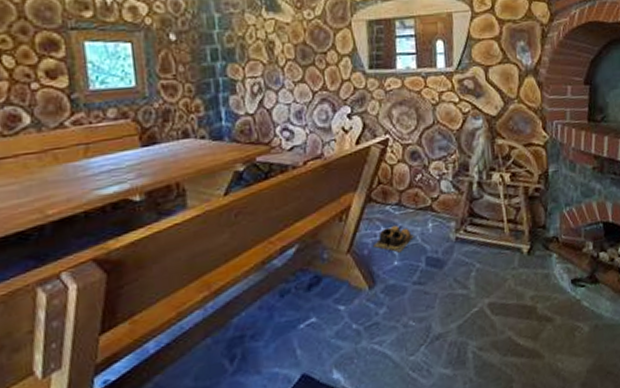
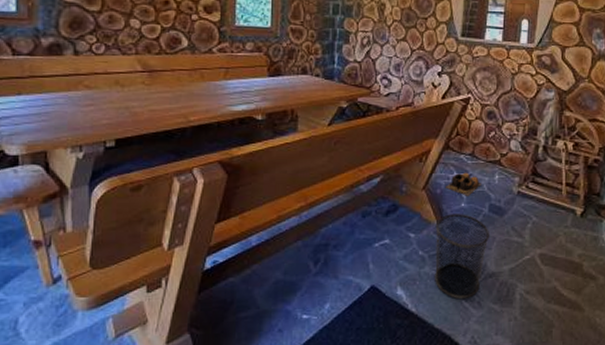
waste bin: none [367,273,431,371] -> present [435,214,490,300]

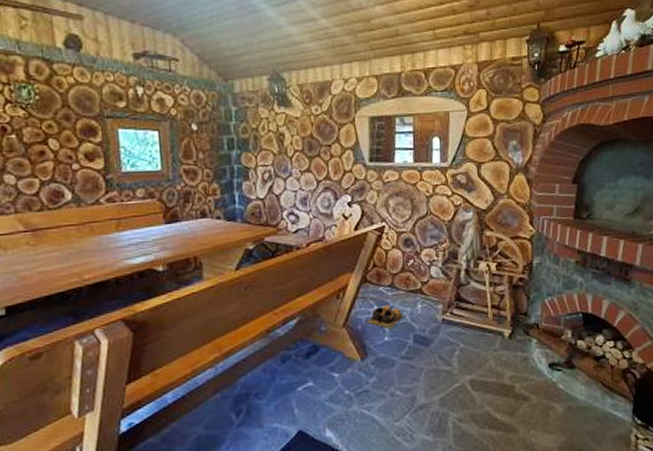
waste bin: present [435,214,490,300] -> none [359,347,418,435]

